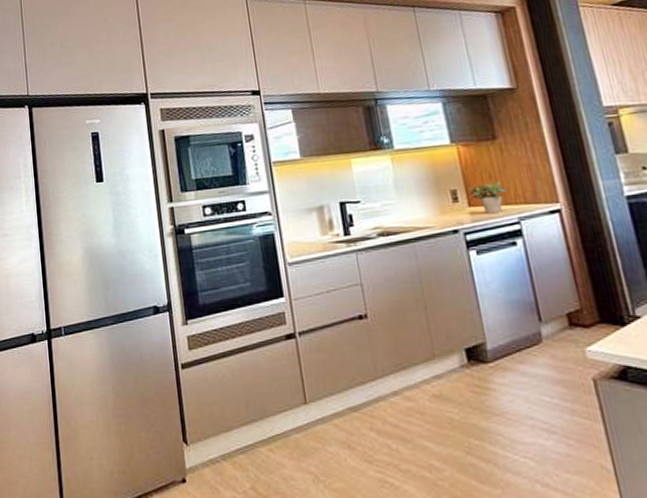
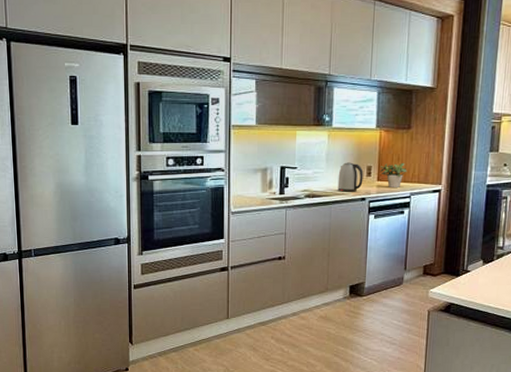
kettle: none [414,187,450,226] -> present [337,162,364,192]

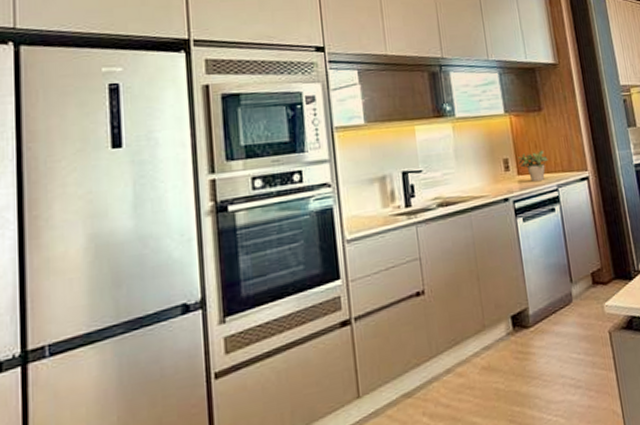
kettle: present [337,162,364,192] -> none [471,156,502,195]

